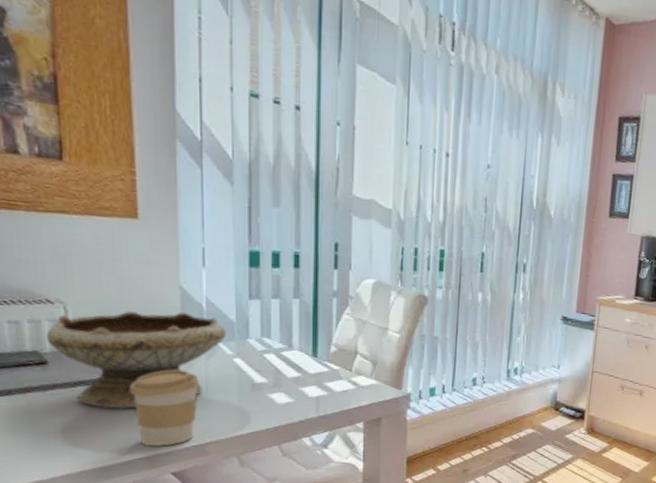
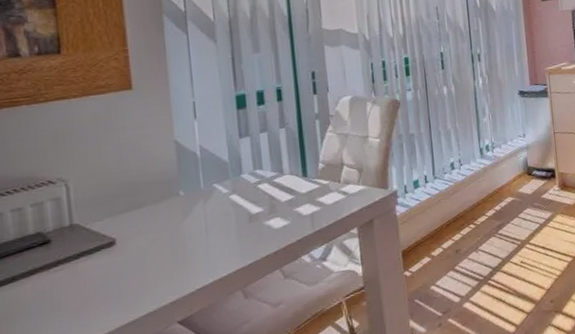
bowl: present [46,311,226,409] -> none [48,162,221,274]
coffee cup: present [130,369,199,446] -> none [132,217,199,301]

